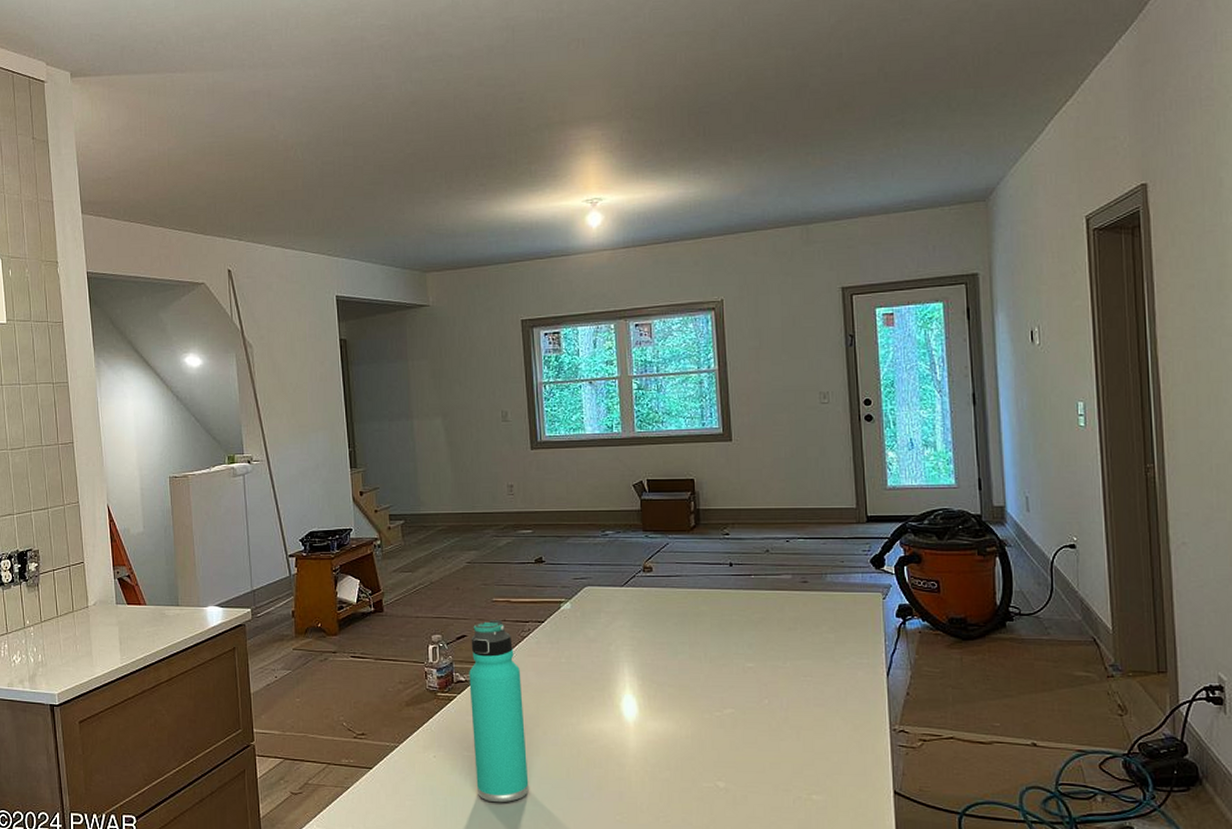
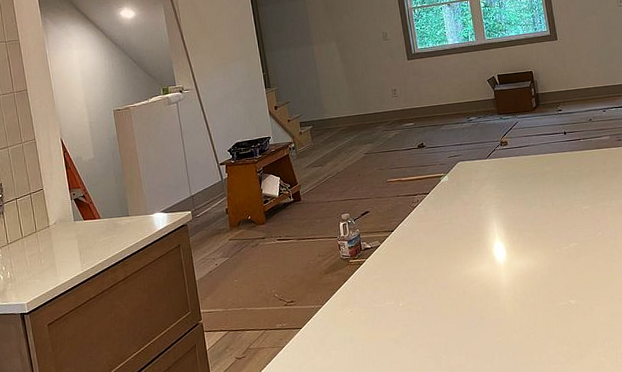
thermos bottle: present [469,620,529,803] -> none [373,196,428,342]

